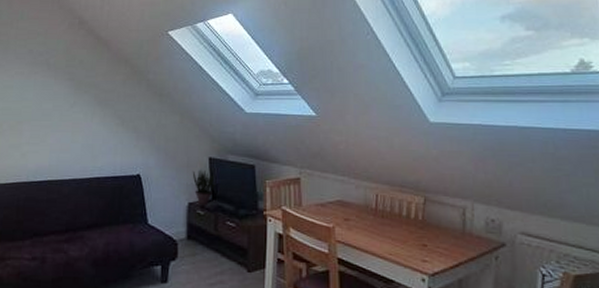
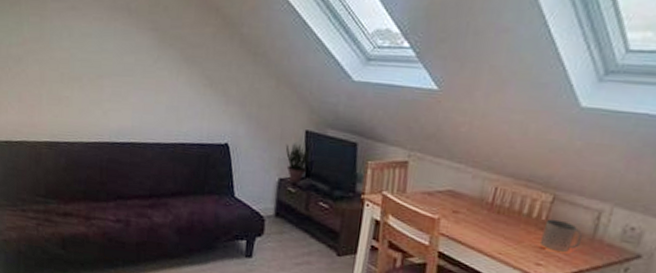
mug: none [421,218,456,248] -> present [539,218,584,253]

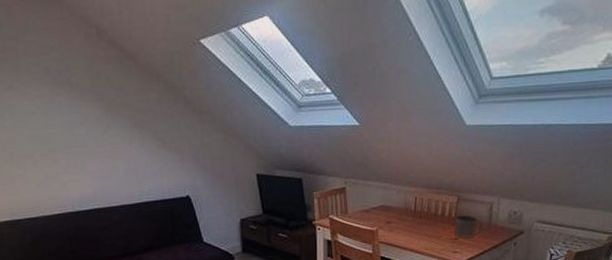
potted plant: present [285,143,310,183] -> none [241,186,265,221]

